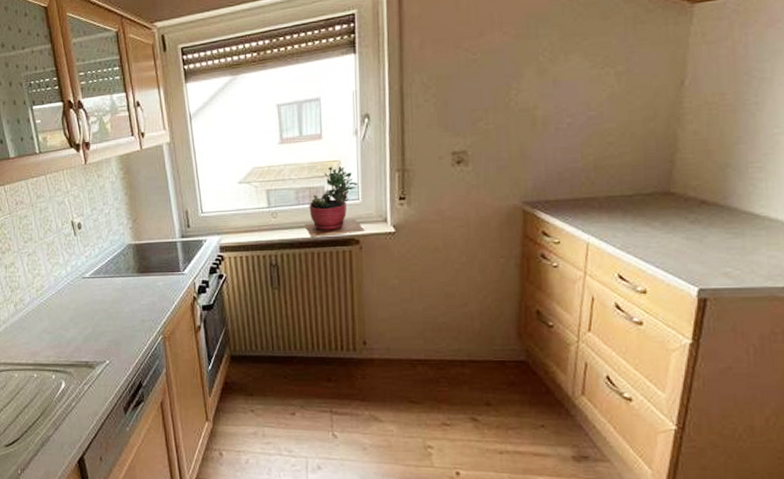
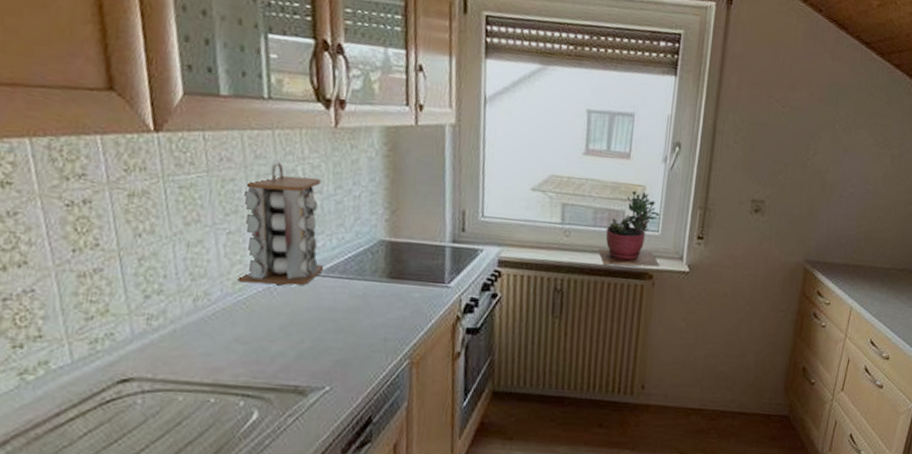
spice rack: none [33,197,93,289] -> present [237,161,325,286]

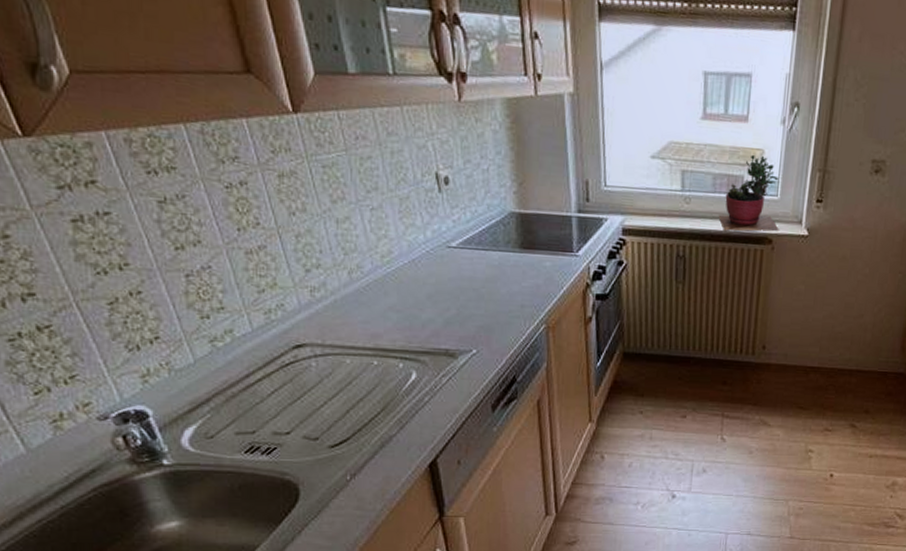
spice rack: present [237,161,325,286] -> none [380,138,461,258]

